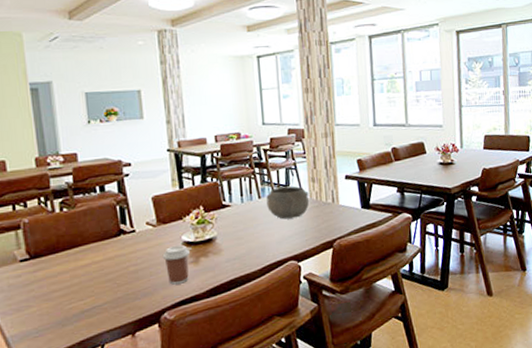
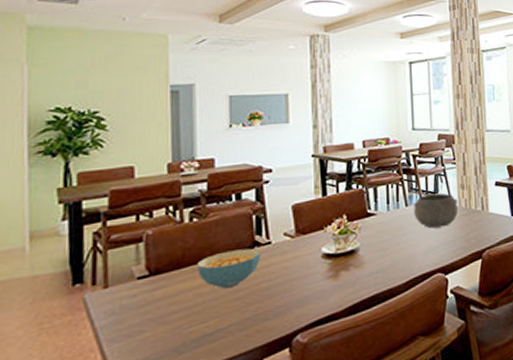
cereal bowl: none [70,236,127,271] -> present [196,248,260,288]
coffee cup: present [162,244,190,285] -> none [299,257,329,303]

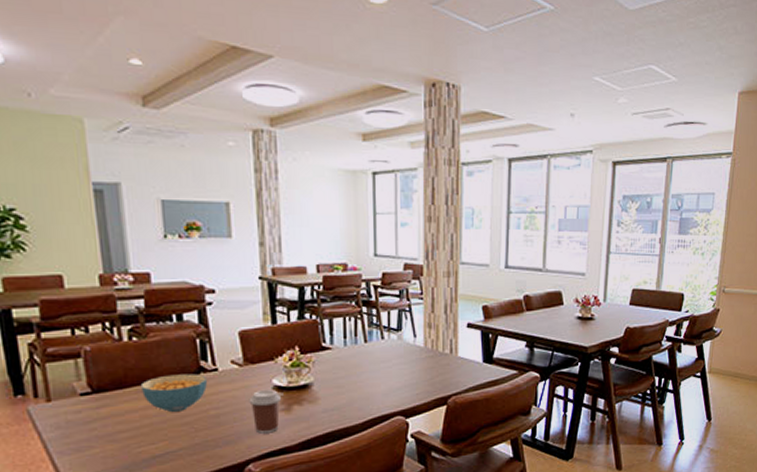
coffee cup: none [299,257,329,303] -> present [249,389,281,434]
bowl: present [414,193,458,229] -> none [374,331,424,369]

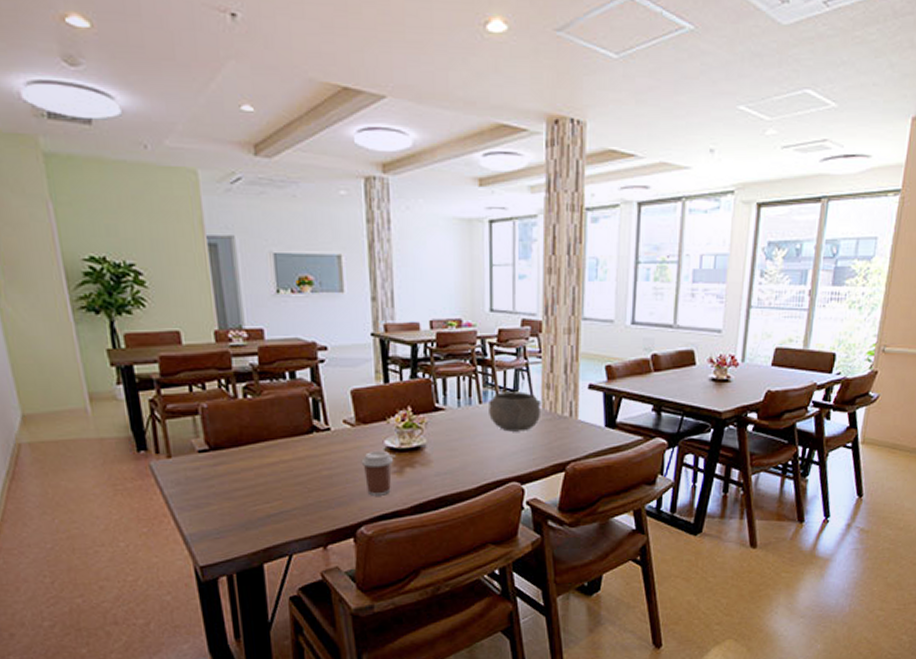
cereal bowl: present [140,374,207,412] -> none [255,433,320,471]
bowl: none [374,331,424,369] -> present [489,391,541,432]

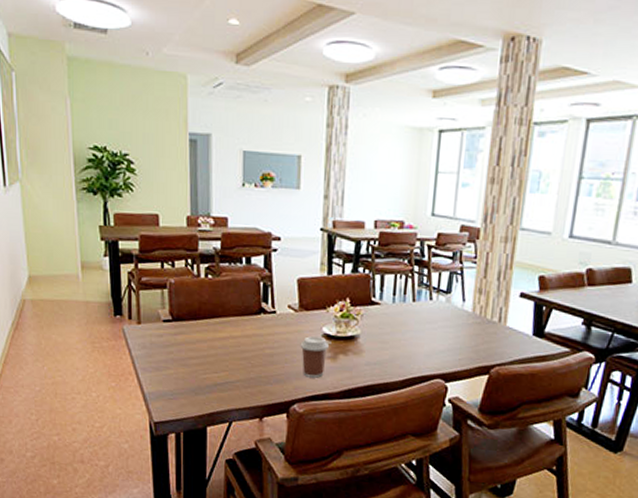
bowl: present [489,391,541,432] -> none [421,292,472,332]

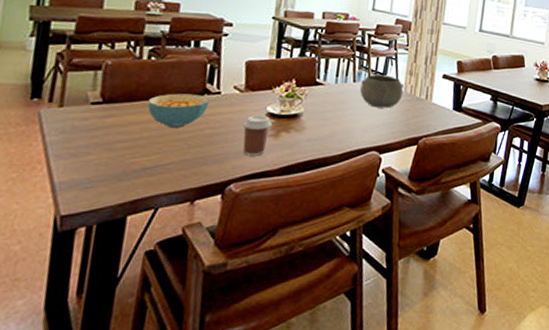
cereal bowl: none [210,312,265,347] -> present [148,93,209,128]
bowl: none [421,292,472,332] -> present [360,74,404,108]

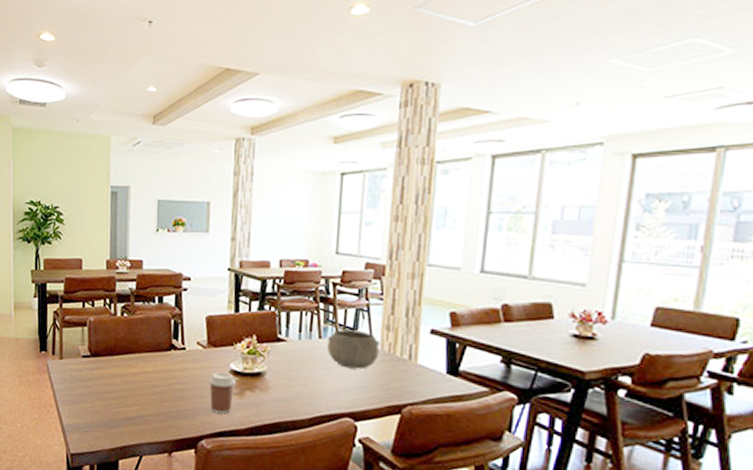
cereal bowl: present [148,93,209,128] -> none [125,348,176,382]

